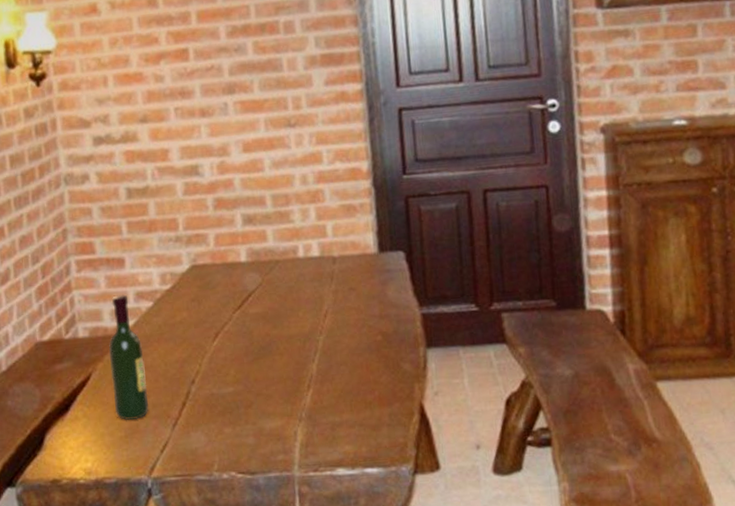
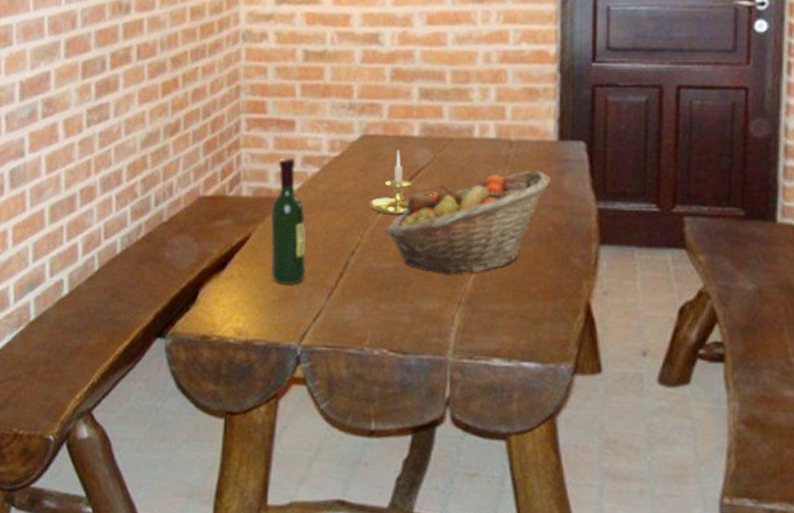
candle holder: none [204,277,270,340] -> present [369,150,438,215]
fruit basket: none [222,283,376,393] -> present [385,170,551,275]

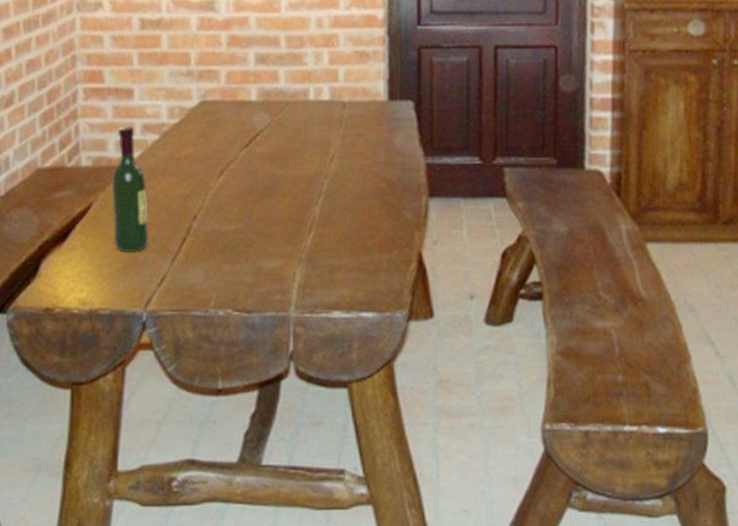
candle holder: present [369,150,438,215] -> none [209,115,276,178]
fruit basket: present [385,170,551,275] -> none [226,129,383,234]

